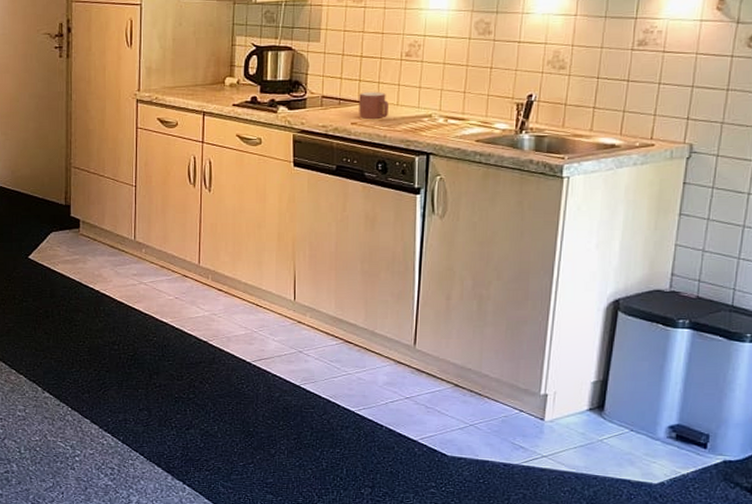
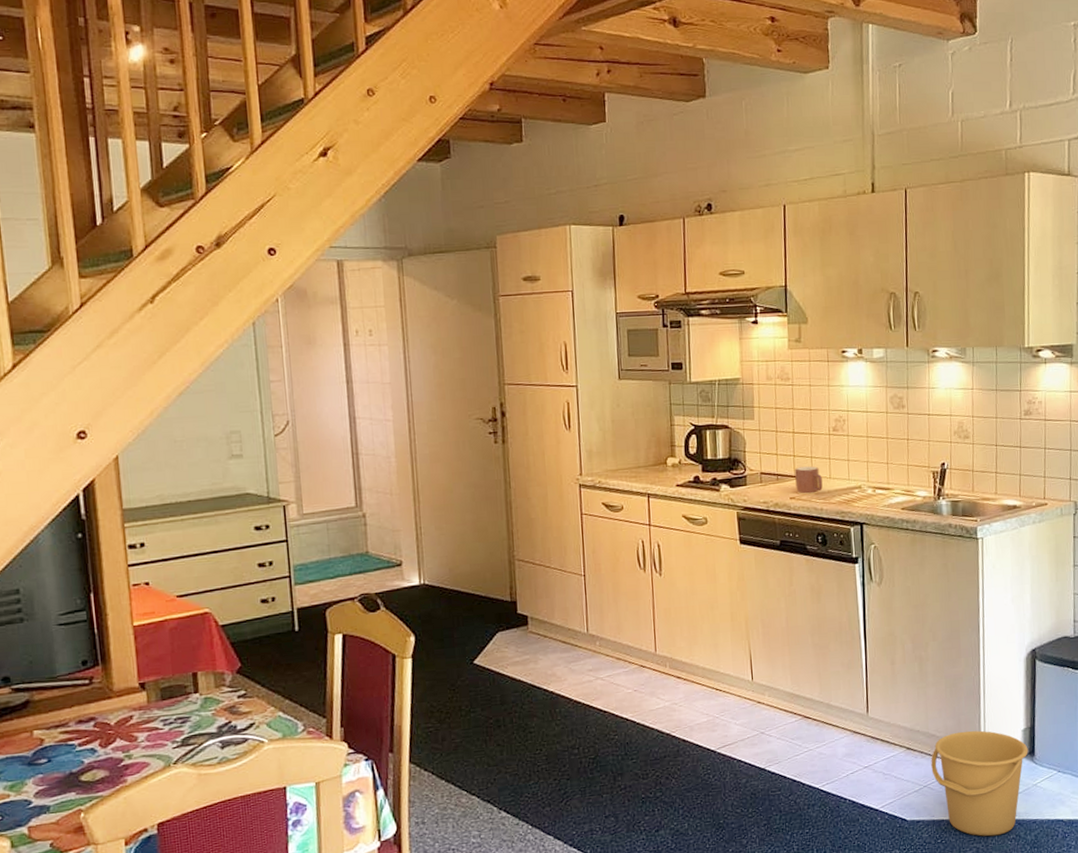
bucket: none [480,375,597,486] -> present [931,730,1028,837]

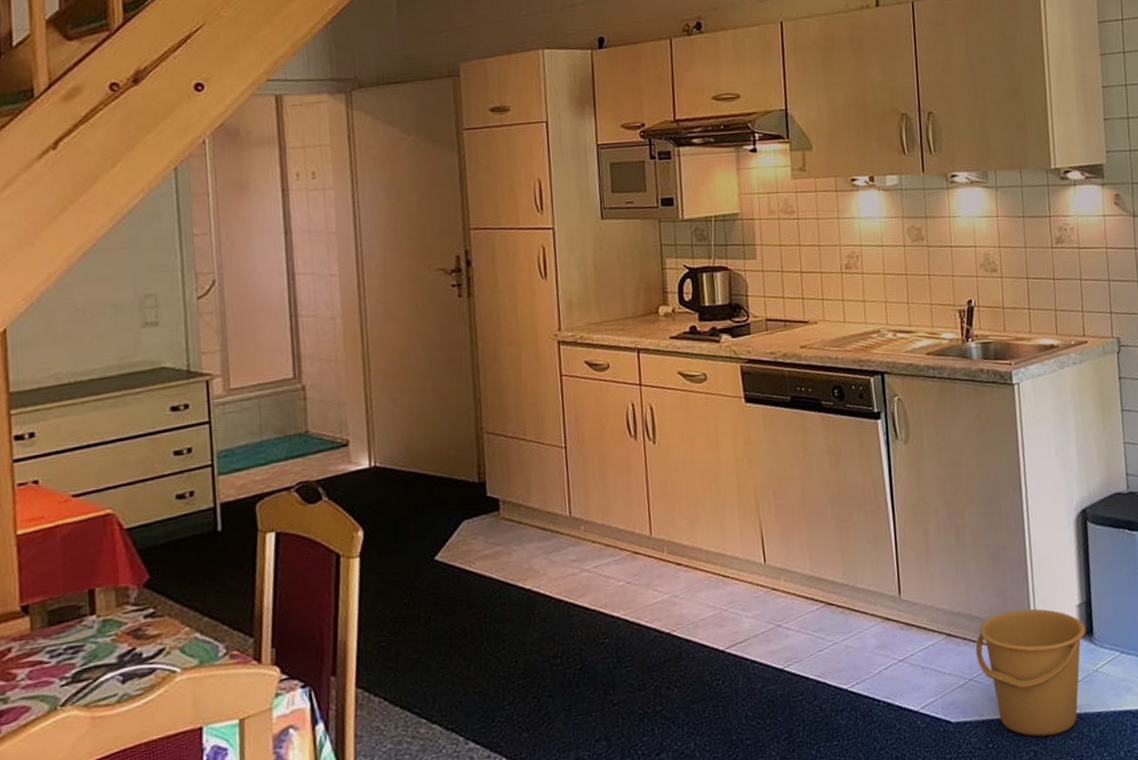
mug: present [795,466,823,495] -> none [804,309,837,343]

